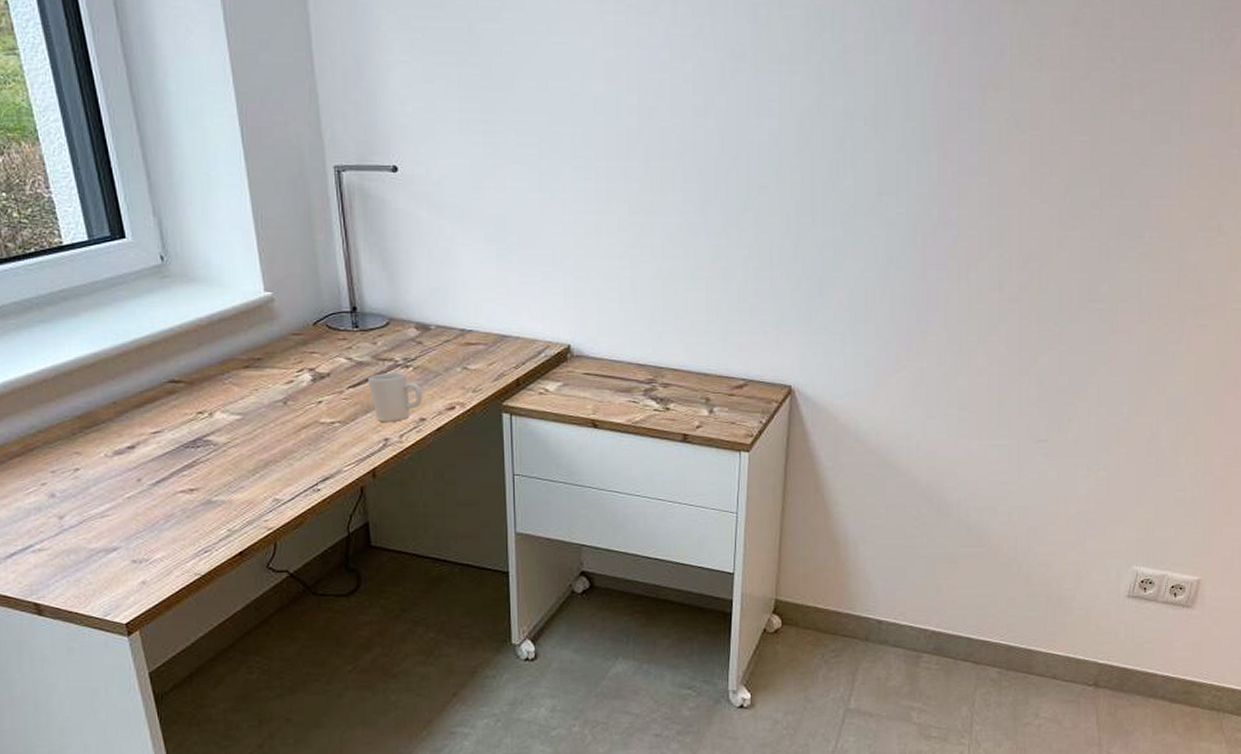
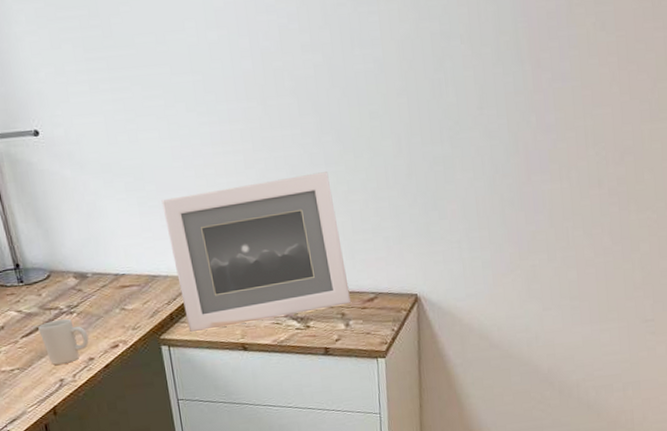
picture frame: none [522,244,719,402] -> present [161,172,352,333]

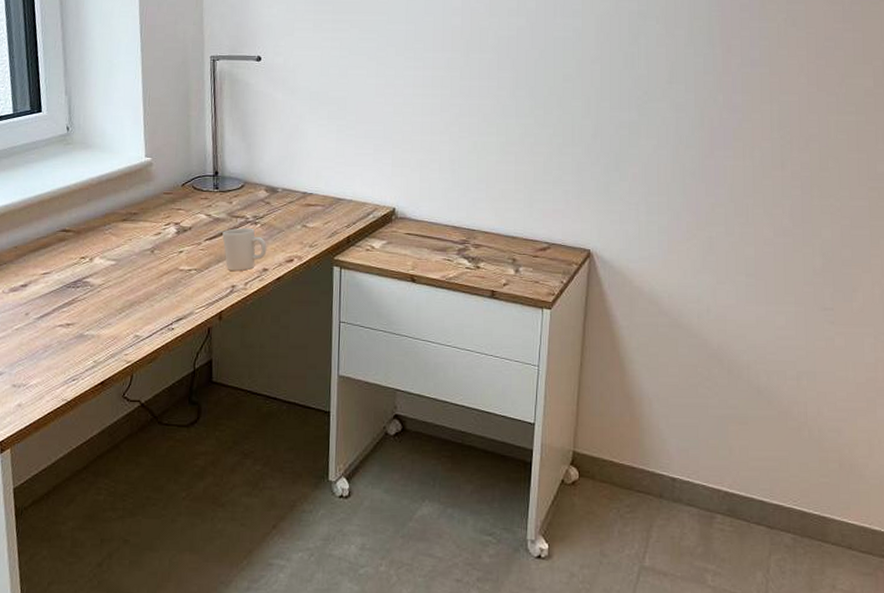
picture frame: present [161,172,352,333] -> none [358,123,524,258]

